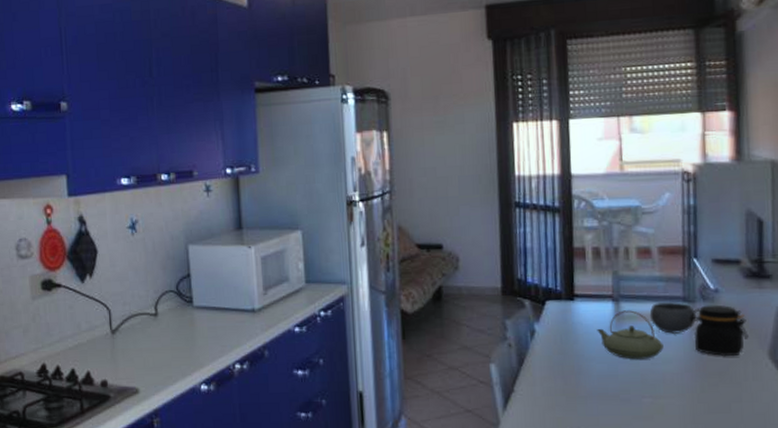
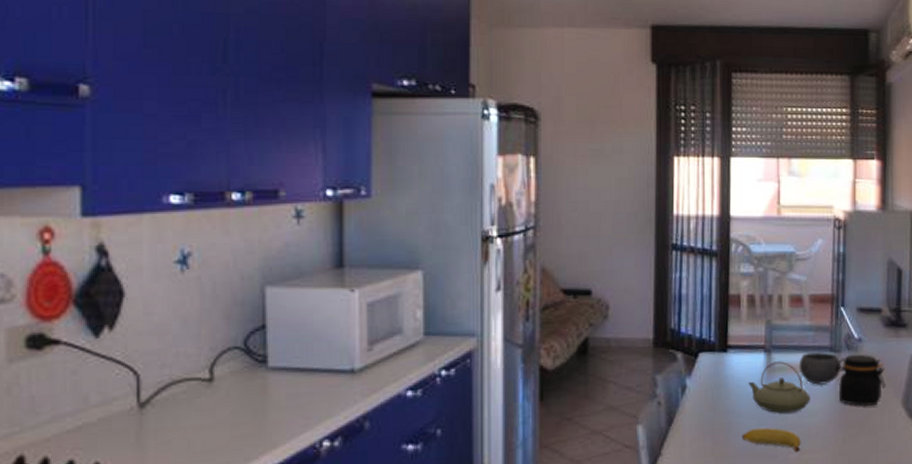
banana: none [593,372,655,397] -> present [742,427,801,452]

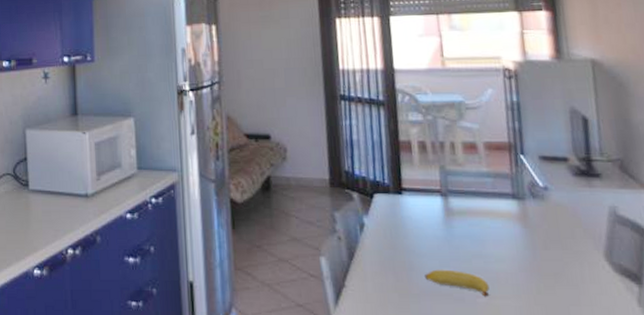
teapot: present [748,361,811,414] -> none [426,206,496,257]
bowl: present [799,352,840,385] -> none [479,199,527,231]
jar: present [834,354,886,407] -> none [519,202,583,257]

